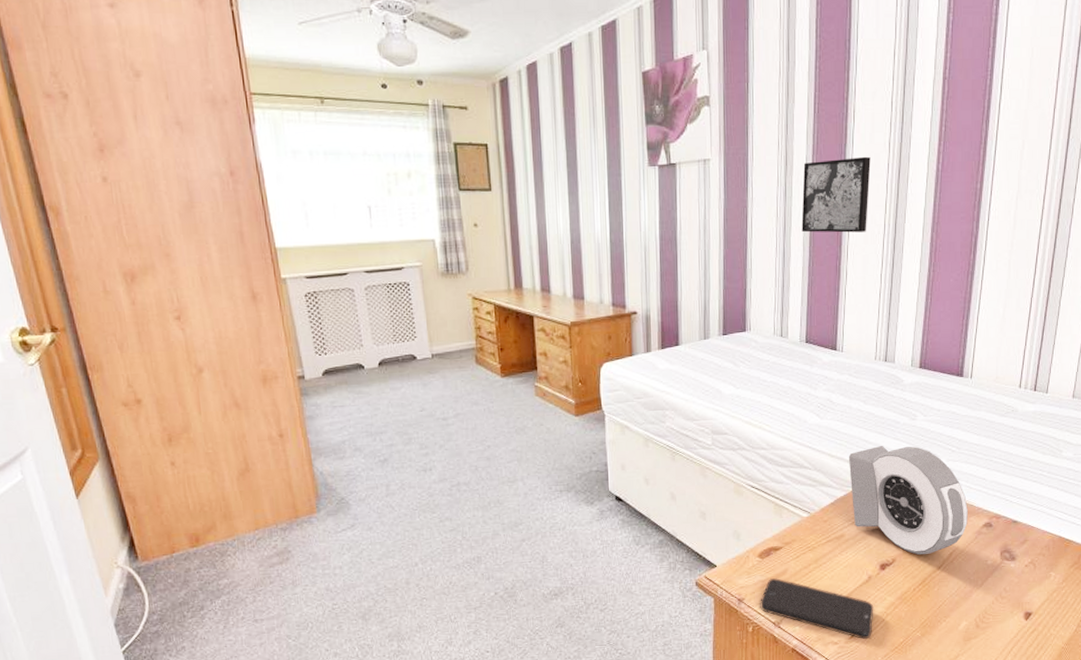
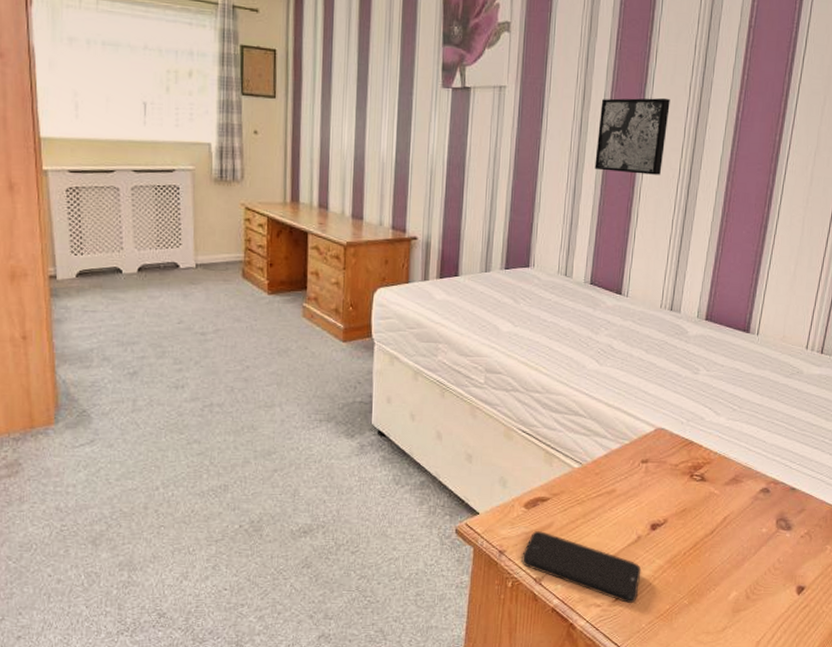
alarm clock: present [848,446,968,555] -> none [625,399,746,517]

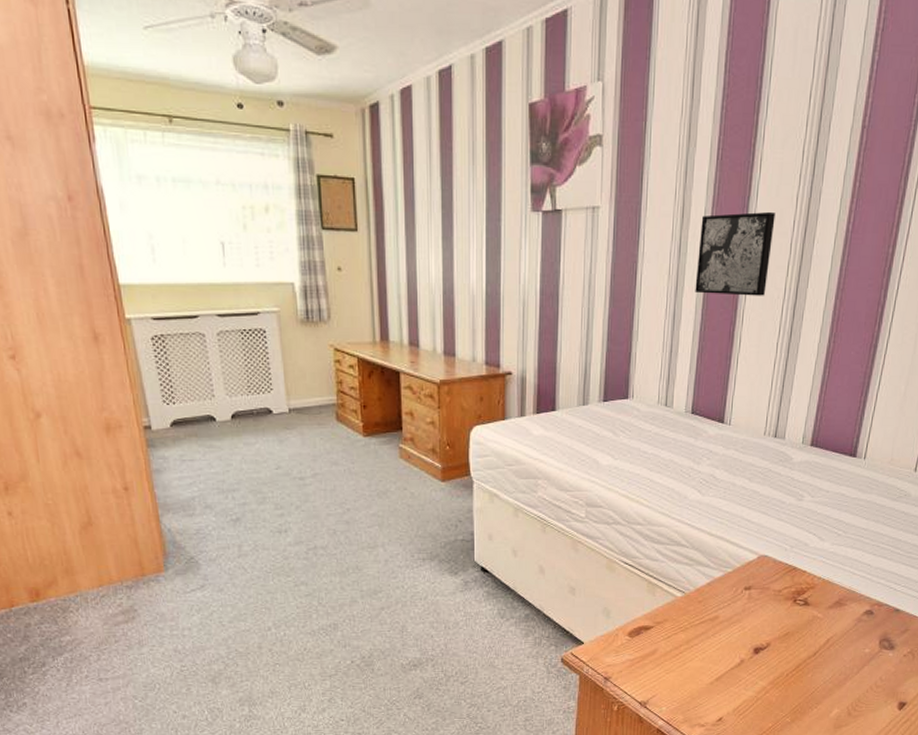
smartphone: present [521,531,642,603] -> none [626,658,745,722]

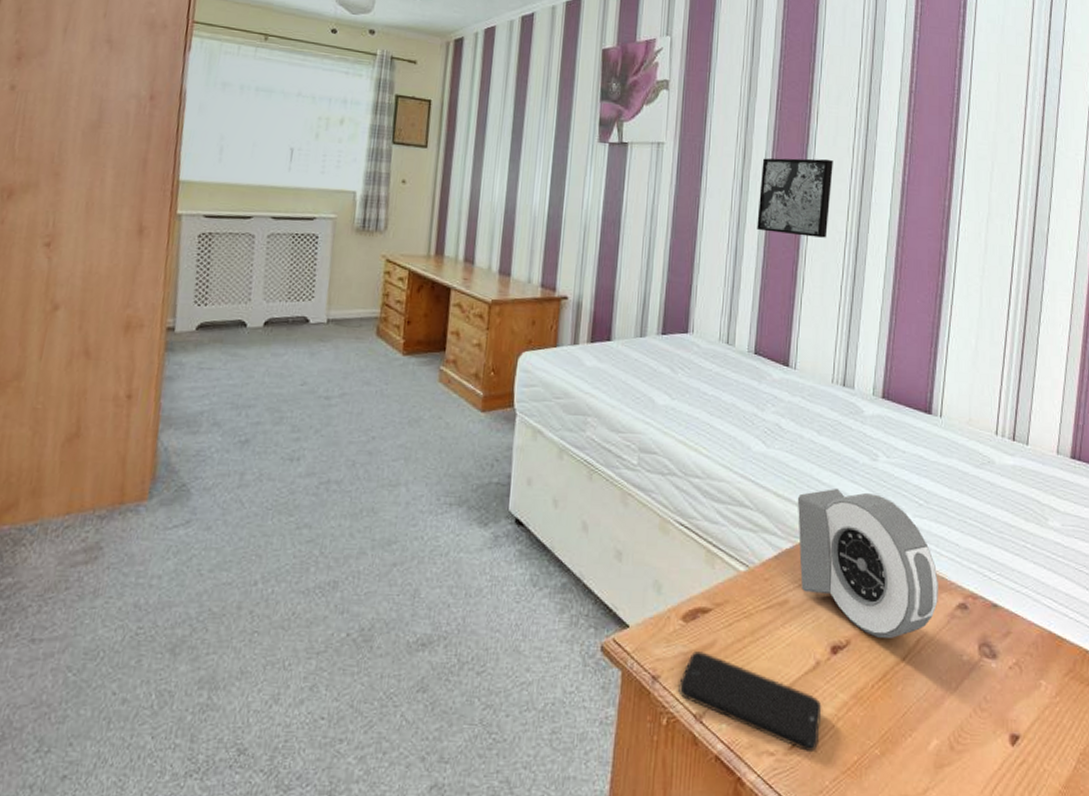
smartphone: none [626,658,745,722] -> present [678,651,822,751]
alarm clock: none [728,526,850,640] -> present [797,489,938,638]

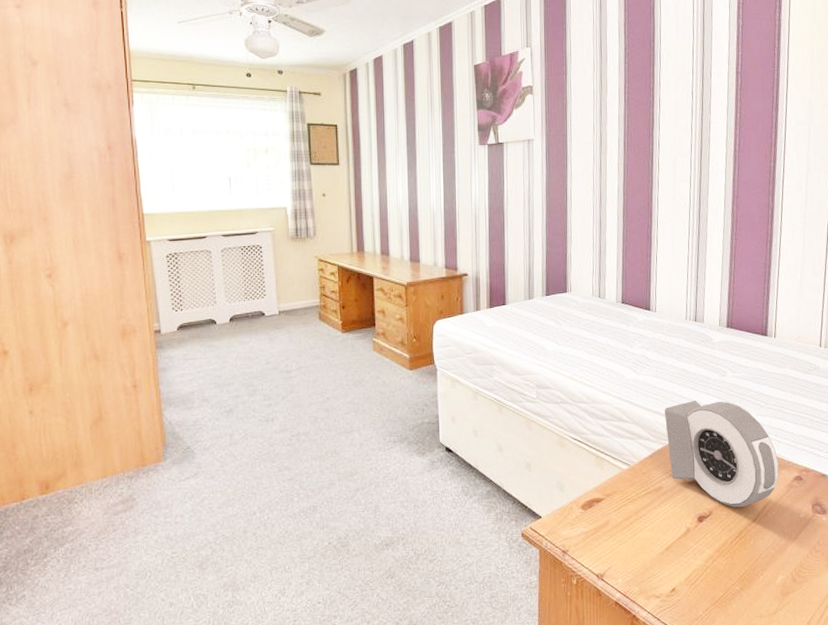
smartphone: present [678,651,822,751] -> none [583,530,694,592]
wall art: present [757,158,833,238] -> none [615,138,676,205]

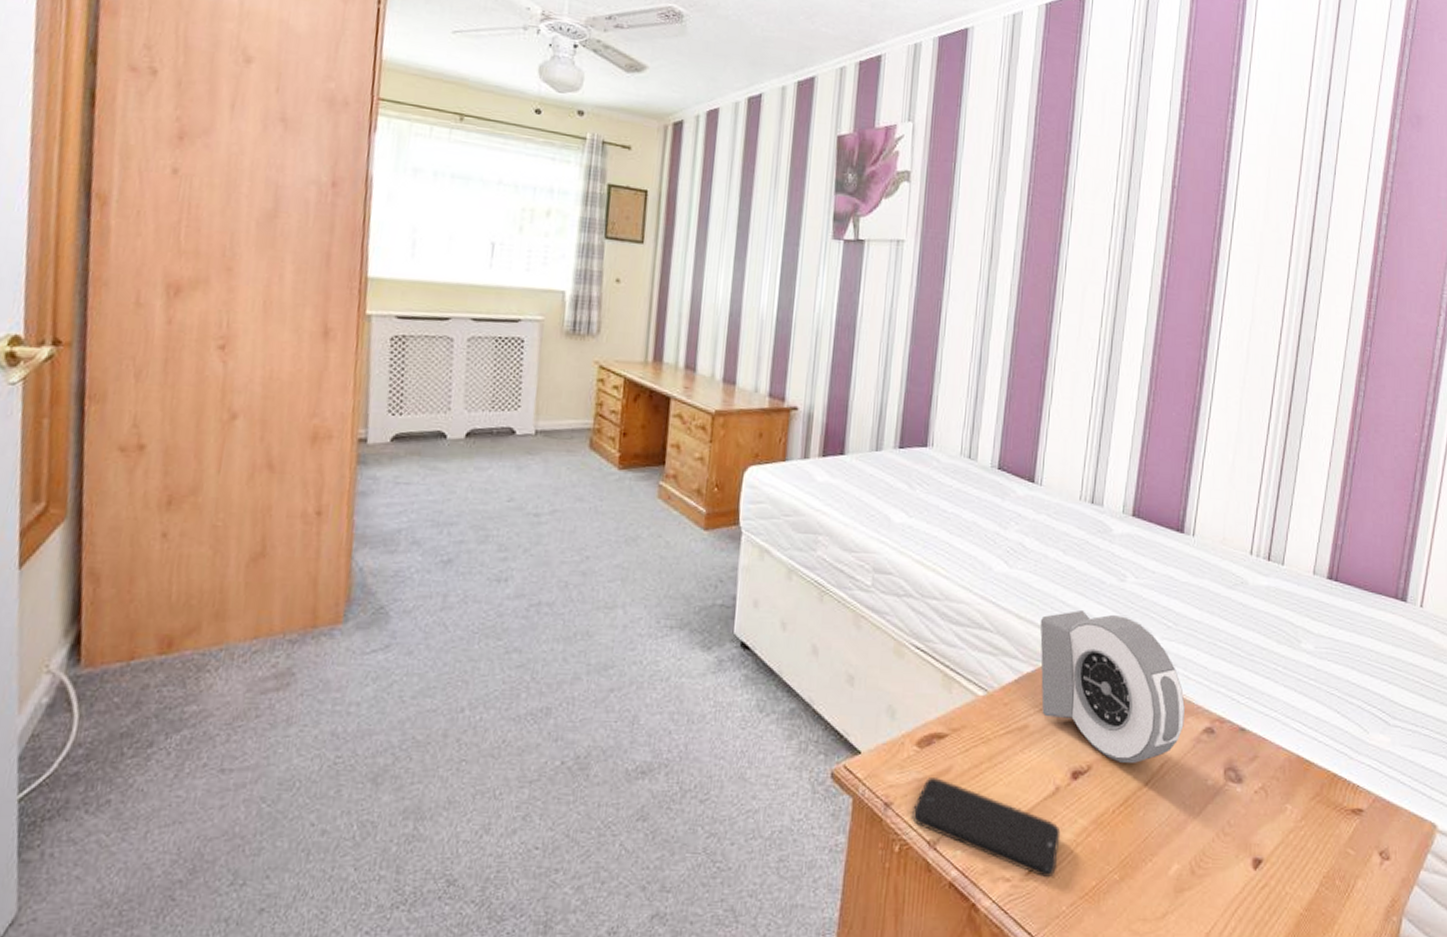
smartphone: none [583,530,694,592] -> present [912,778,1061,877]

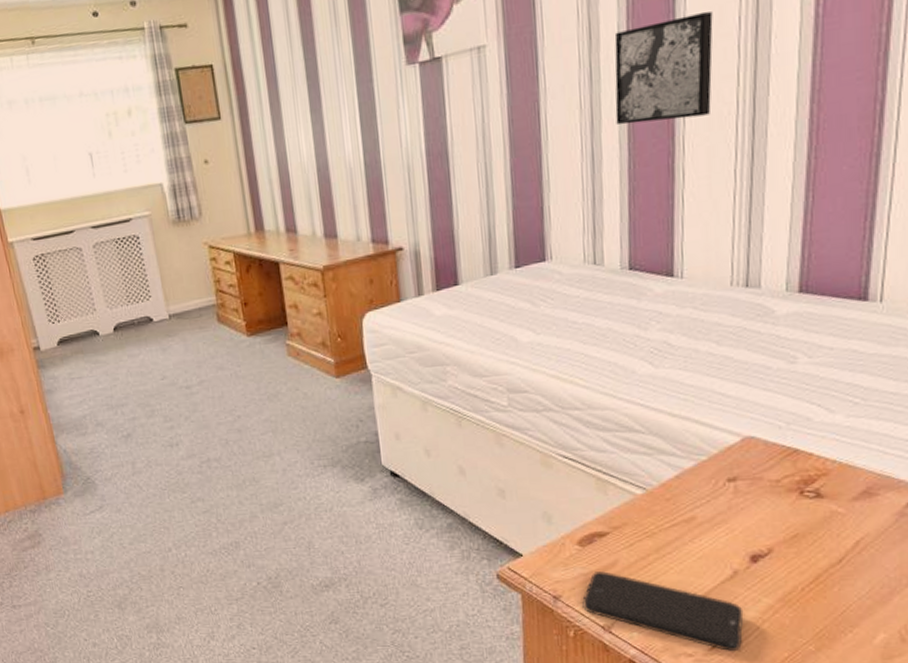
wall art: none [1003,258,1088,346] -> present [614,11,713,125]
alarm clock: present [1040,610,1185,763] -> none [697,398,883,543]

